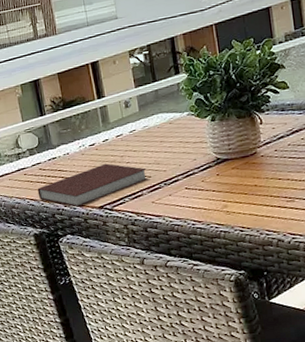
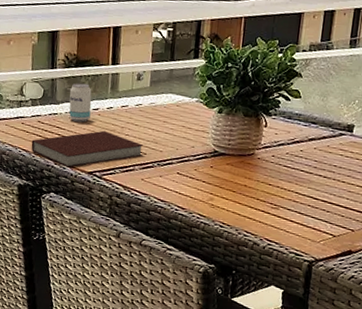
beverage can: none [63,122,89,161] -> present [69,83,92,122]

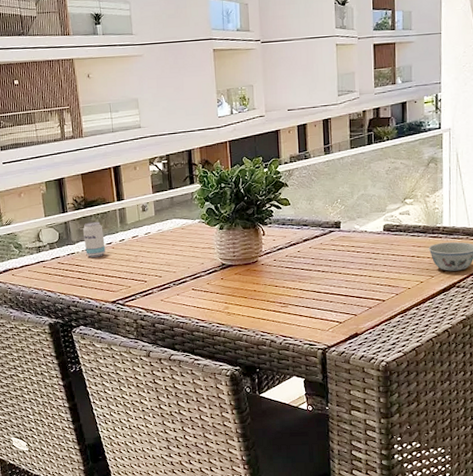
notebook: present [31,130,144,168] -> none [55,262,159,301]

